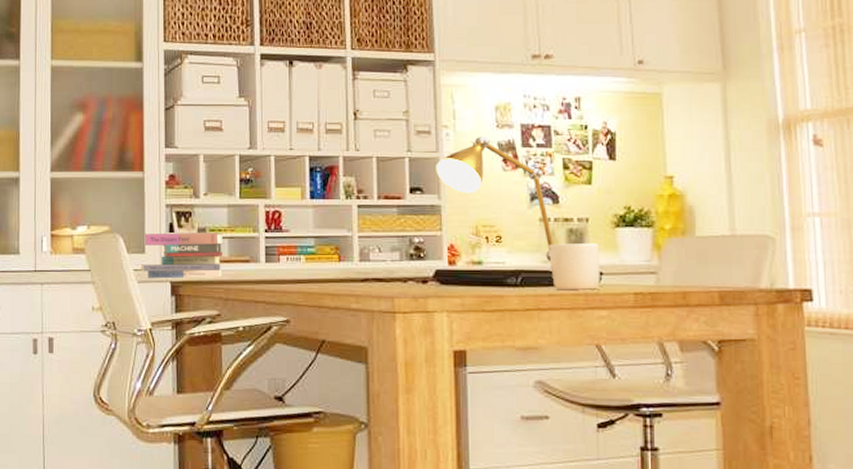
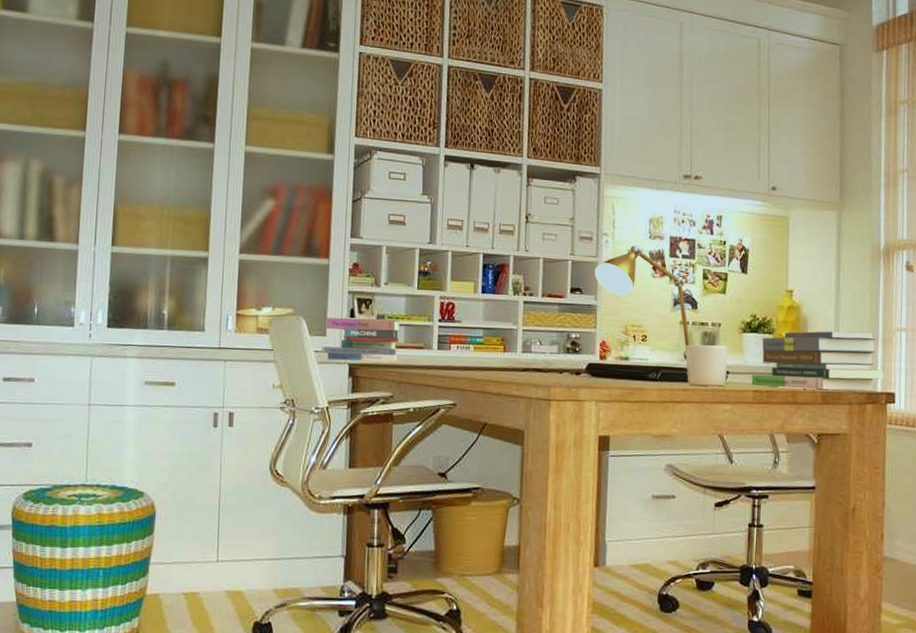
books: none [630,219,796,289] -> present [751,331,884,391]

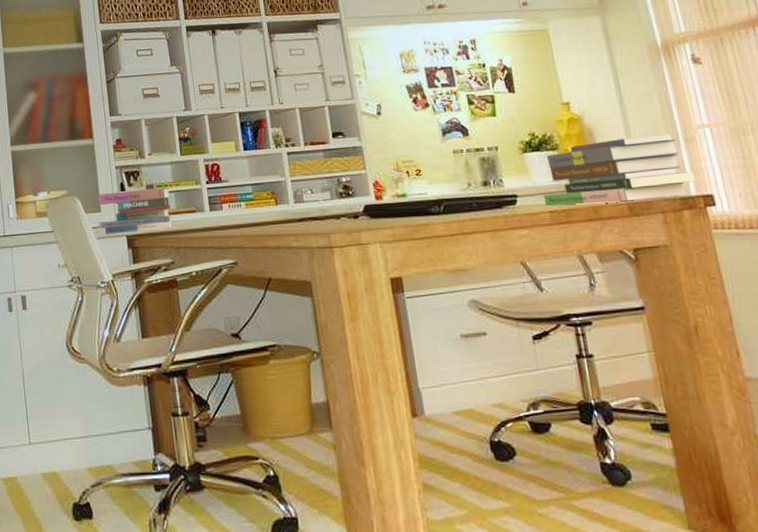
desk lamp: present [594,244,691,379] -> none [353,81,474,208]
mug: present [686,344,728,387] -> none [465,168,517,214]

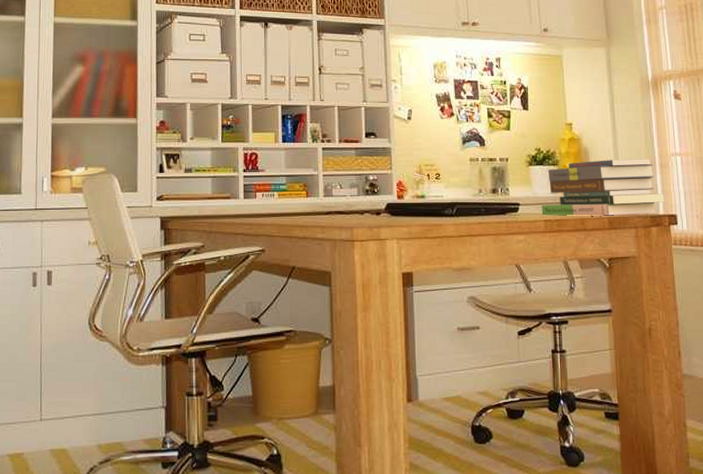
books: present [98,187,172,234] -> none [133,172,208,214]

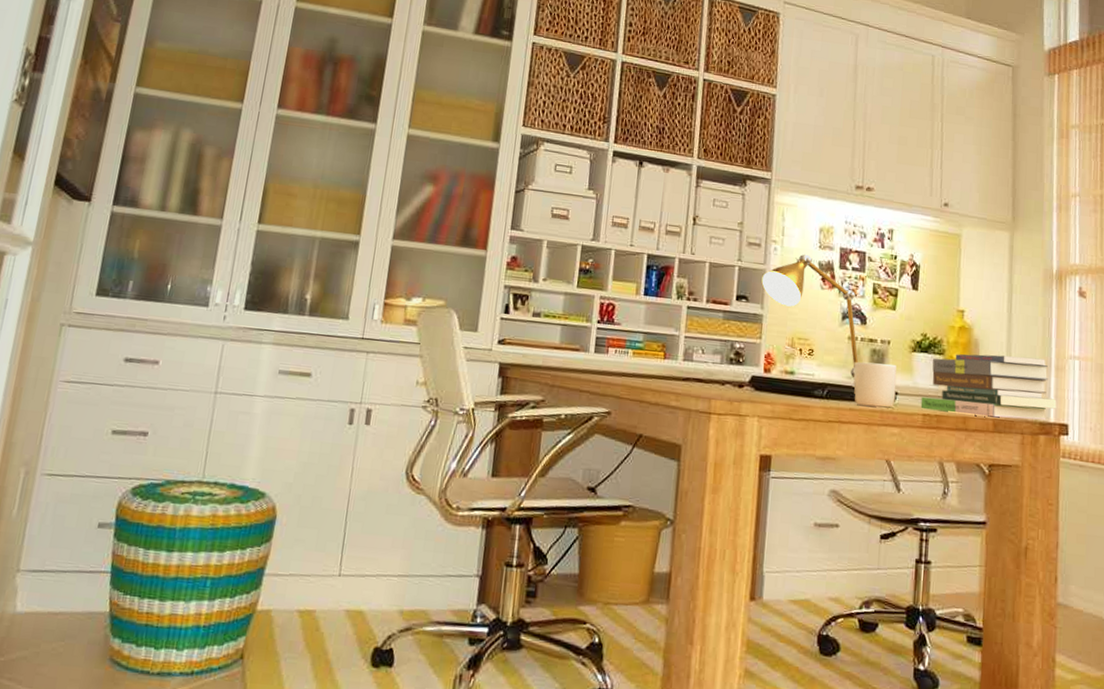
desk lamp: none [386,89,482,212] -> present [761,254,859,398]
mug: none [477,178,518,218] -> present [853,362,897,408]

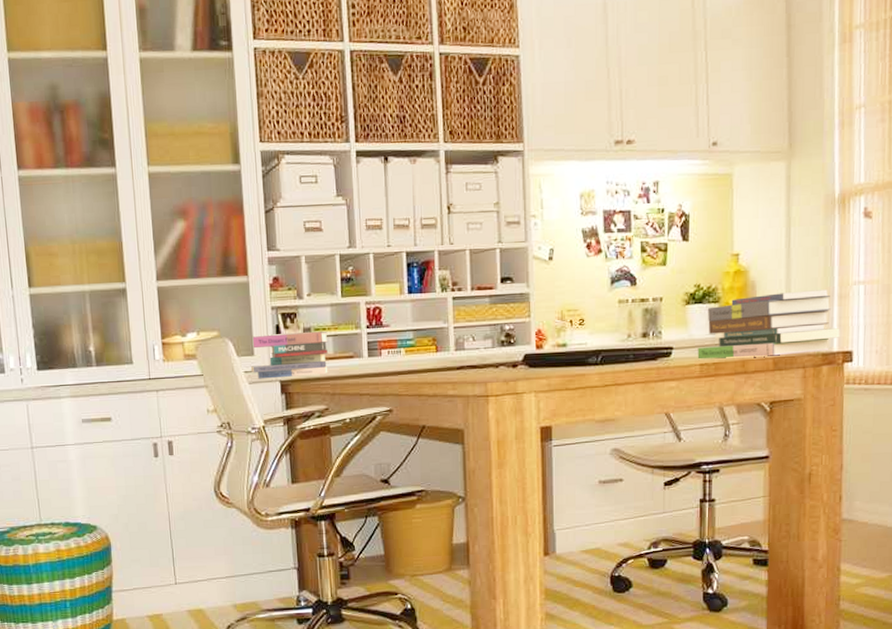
books: none [470,312,558,364] -> present [250,331,328,379]
desk lamp: present [761,254,859,398] -> none [525,223,631,359]
mug: present [853,362,897,408] -> none [626,320,671,365]

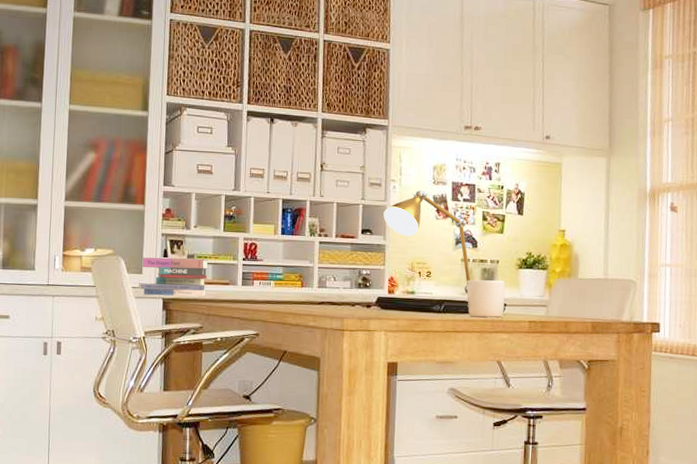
desk lamp: none [525,223,631,359] -> present [383,190,471,311]
mug: none [626,320,671,365] -> present [467,280,506,318]
books: present [697,289,840,360] -> none [527,267,650,321]

